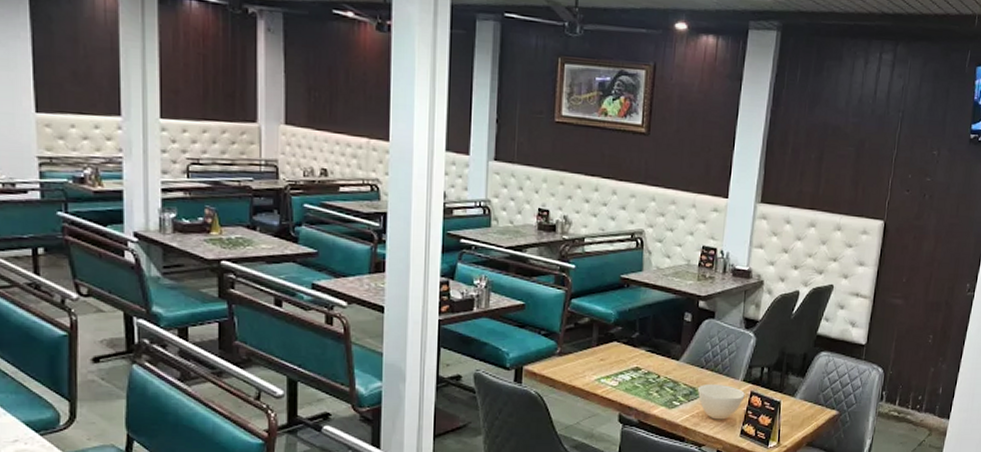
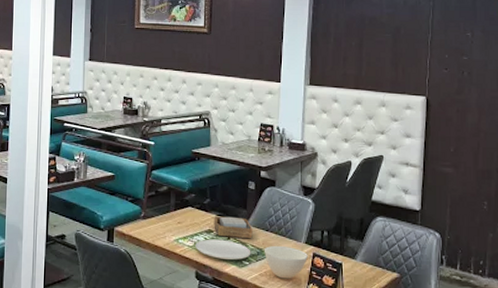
plate: none [620,378,683,400] -> present [195,239,251,260]
napkin holder: none [642,352,686,377] -> present [214,216,253,239]

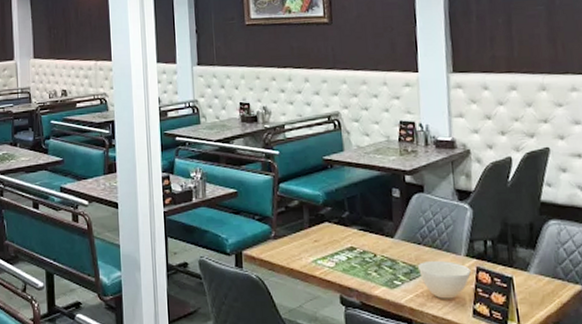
plate: present [195,239,251,260] -> none [337,257,403,280]
napkin holder: present [214,216,253,239] -> none [355,230,403,255]

